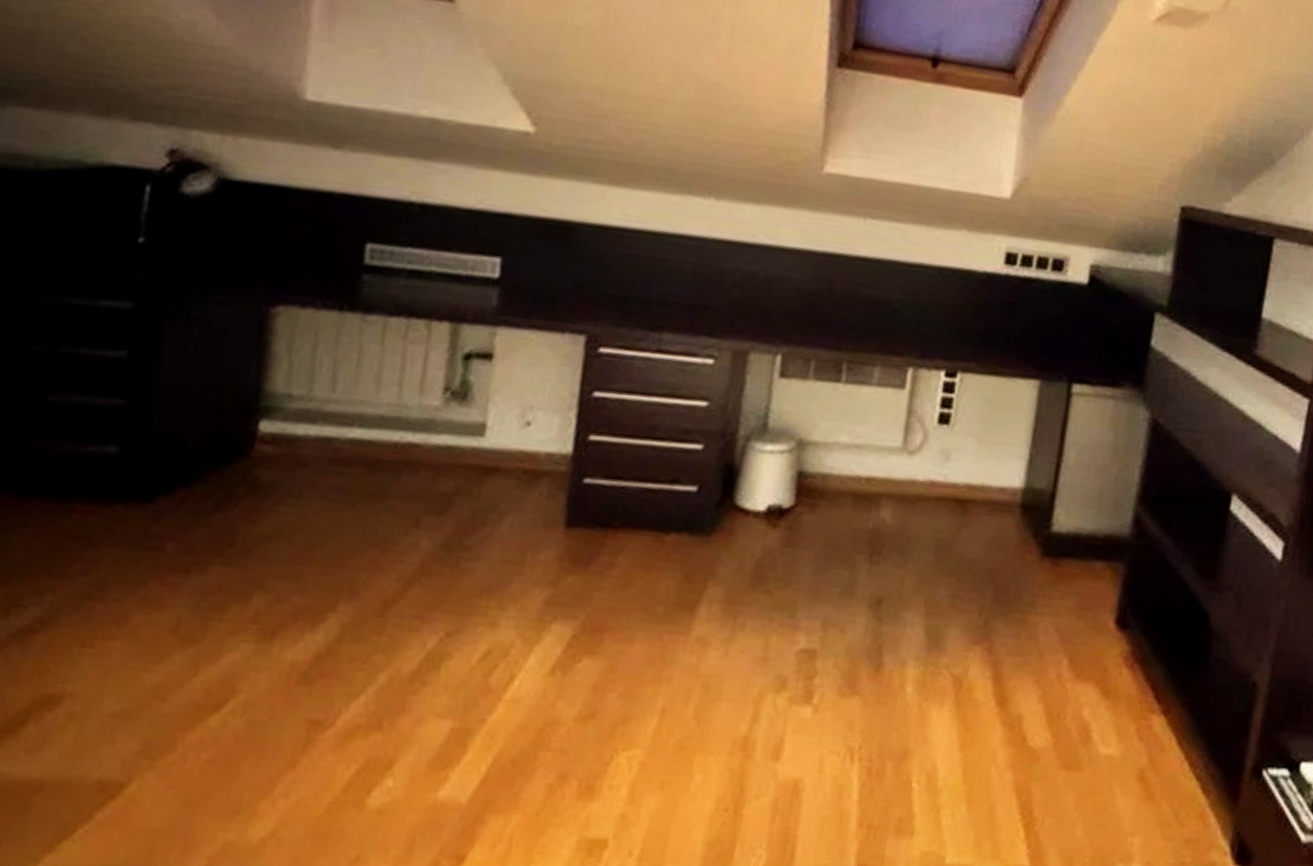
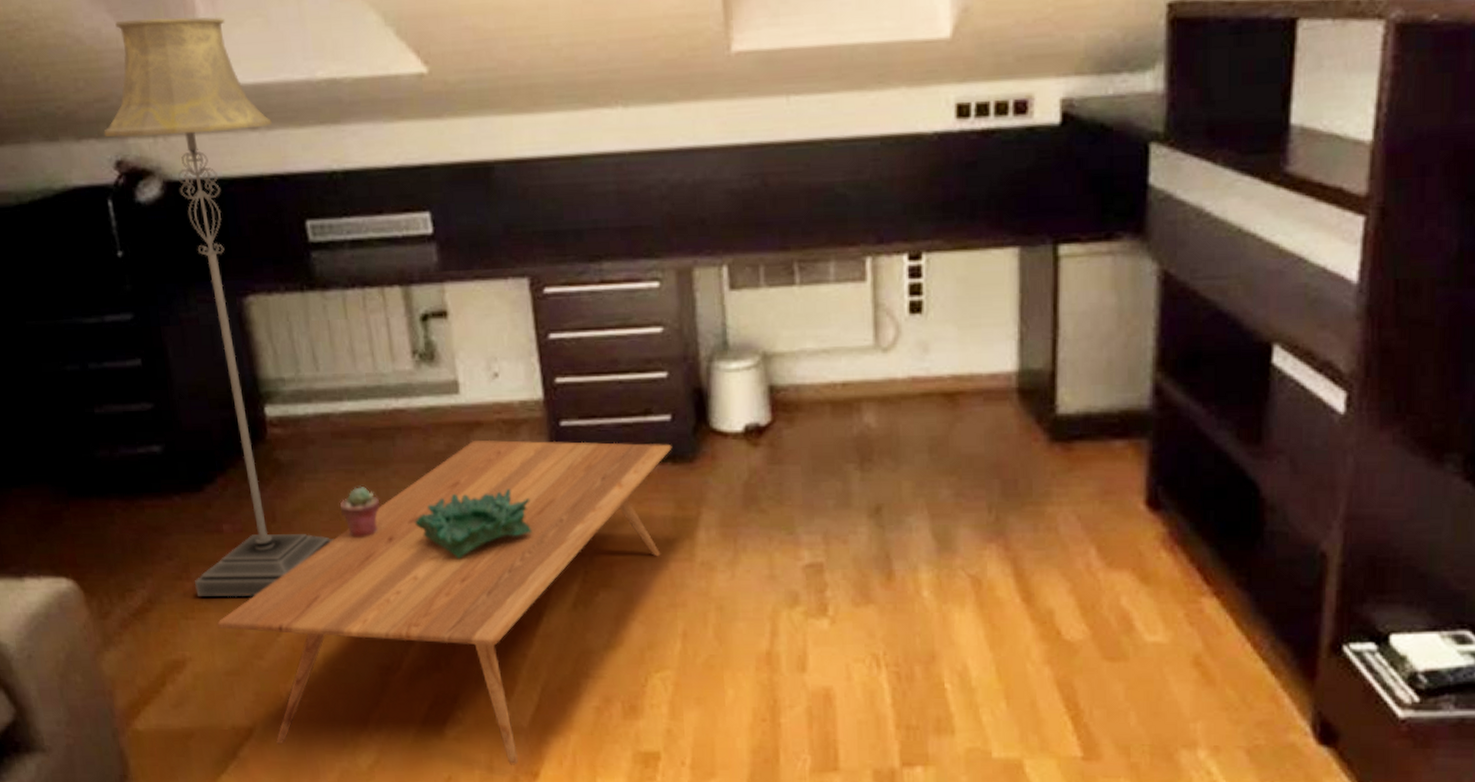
floor lamp: none [106,21,359,627] -> present [103,16,334,598]
coffee table: none [119,485,692,847] -> present [216,439,672,765]
potted succulent: none [314,518,364,575] -> present [339,485,381,539]
decorative bowl: none [397,538,533,608] -> present [415,488,532,558]

